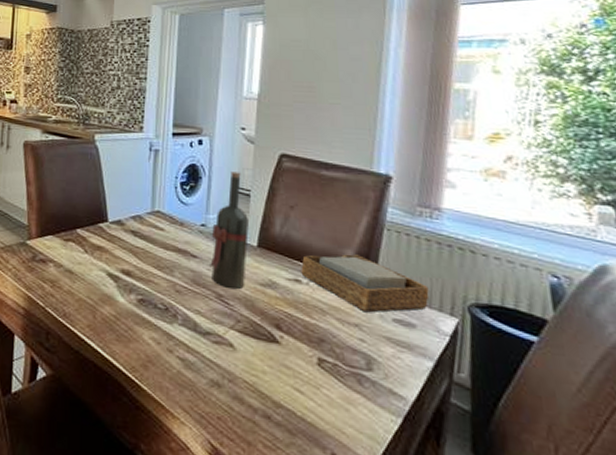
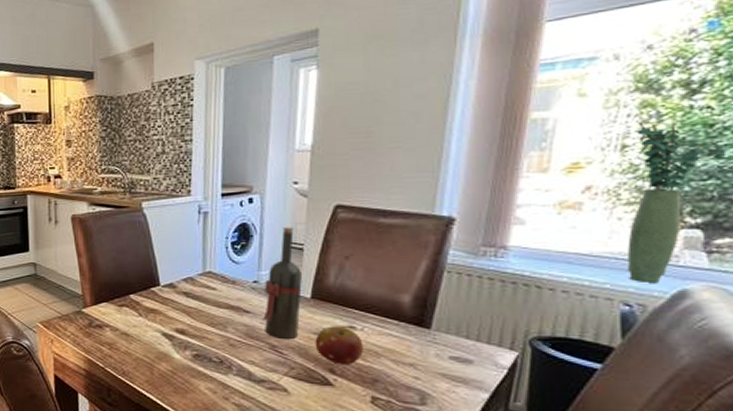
fruit: none [261,278,309,321] -> present [315,326,363,364]
napkin holder: present [301,254,430,313] -> none [355,298,489,353]
vase: none [546,100,606,255] -> present [627,121,704,282]

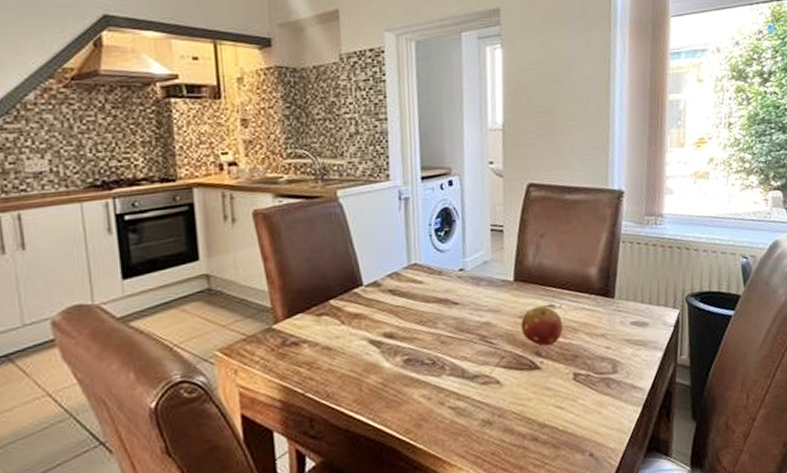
wine bottle: present [263,227,302,340] -> none [470,208,506,328]
vase: present [627,121,704,282] -> none [736,103,776,237]

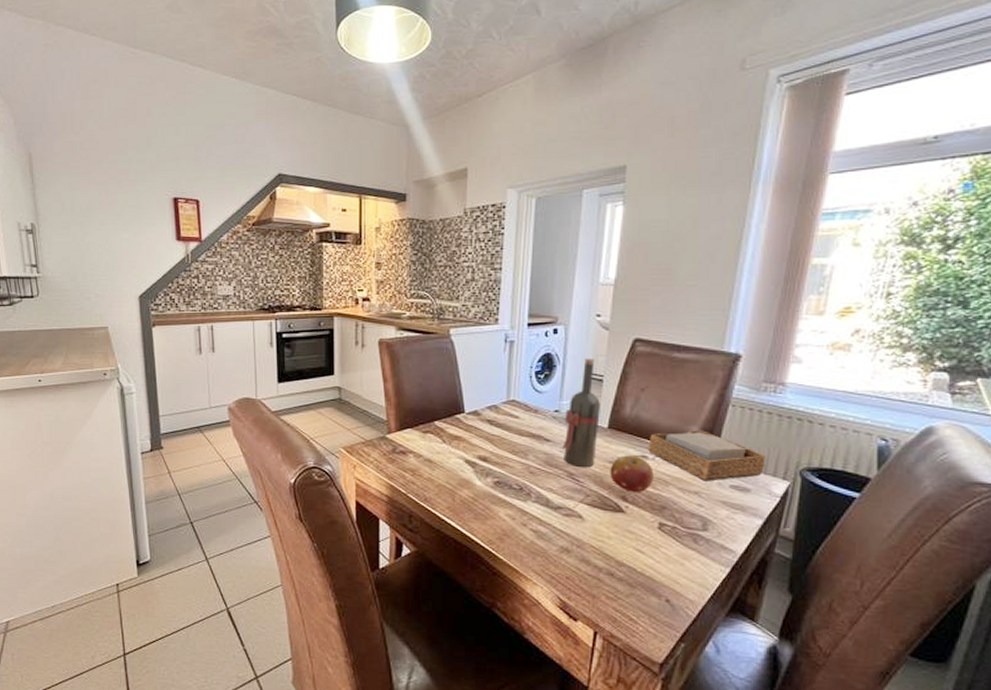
wine bottle: none [470,208,506,328] -> present [562,358,600,468]
napkin holder: none [554,270,658,322] -> present [648,430,766,481]

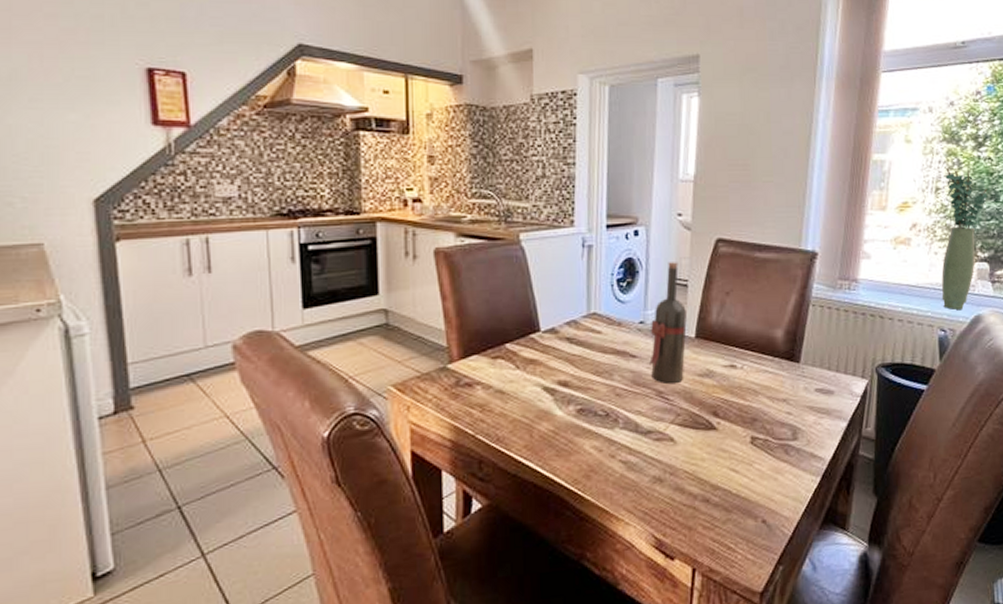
fruit: present [610,455,654,492] -> none [699,365,743,406]
napkin holder: present [648,430,766,481] -> none [736,333,846,387]
vase: none [885,271,954,419] -> present [941,167,988,309]

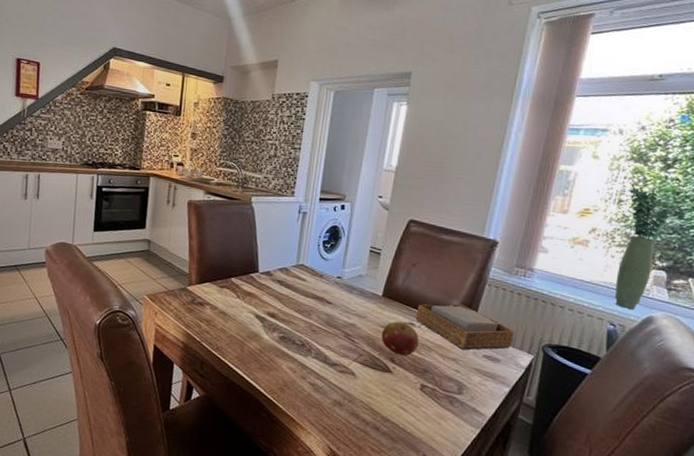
wine bottle: present [649,262,687,384] -> none [342,233,377,330]
fruit: none [699,365,743,406] -> present [381,321,419,356]
napkin holder: none [736,333,846,387] -> present [415,303,515,350]

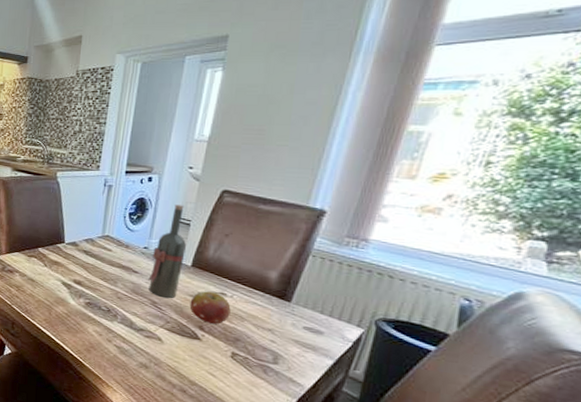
wine bottle: none [342,233,377,330] -> present [148,204,186,299]
napkin holder: present [415,303,515,350] -> none [227,274,342,321]
vase: present [614,183,672,309] -> none [472,142,562,283]

